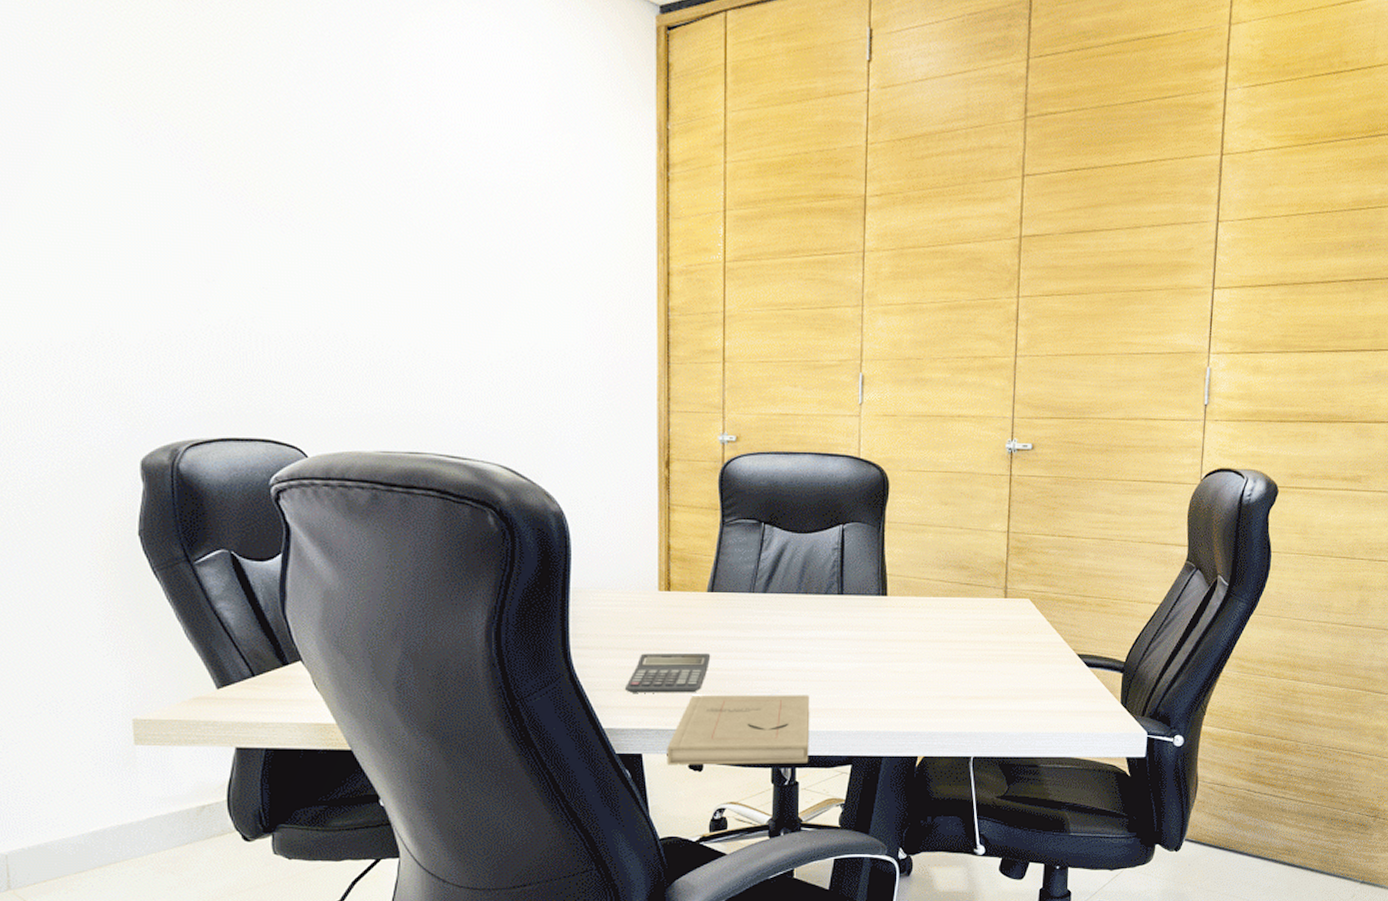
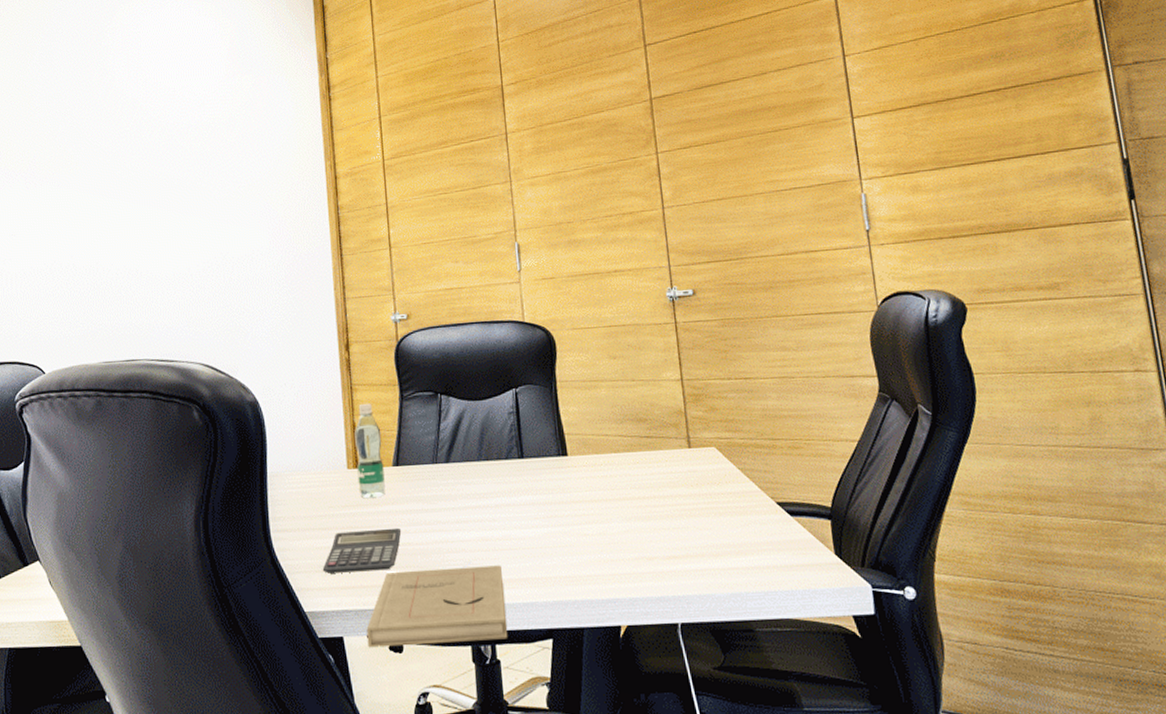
bottle: none [669,525,698,622] -> present [354,403,386,499]

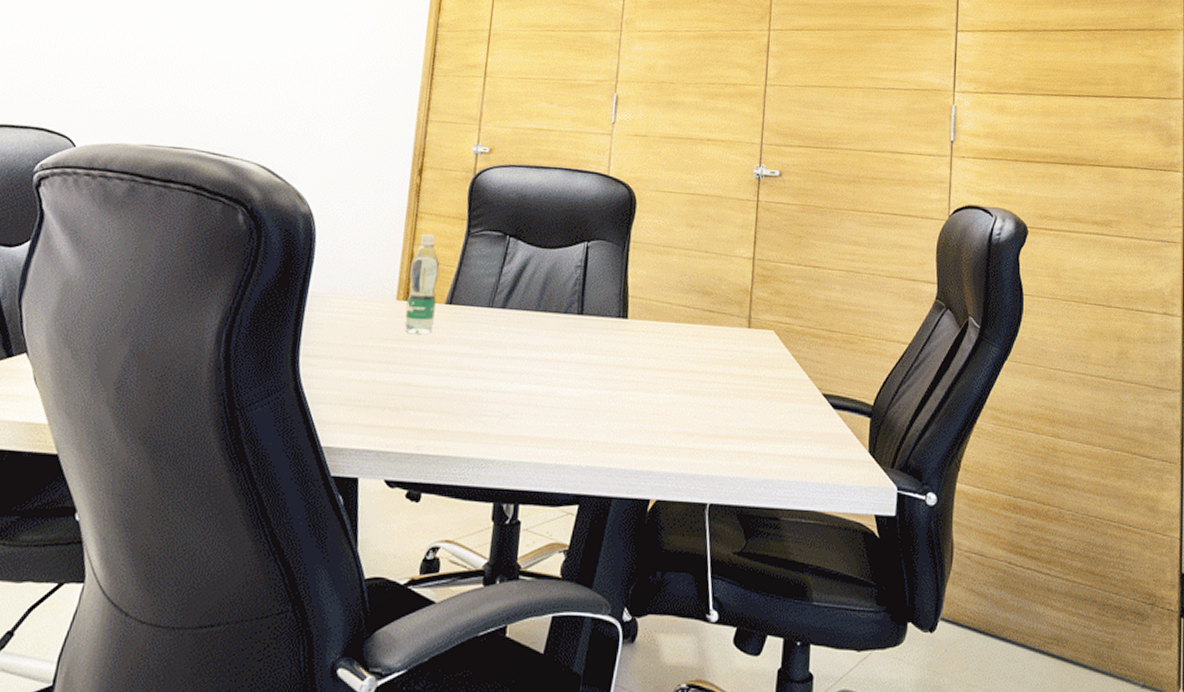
calculator: present [322,527,402,574] -> none [349,366,443,412]
book: present [366,565,509,648] -> none [383,415,540,500]

